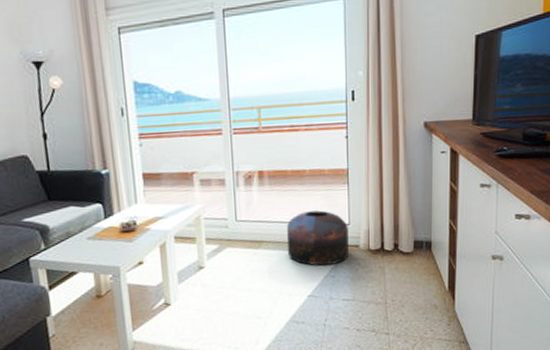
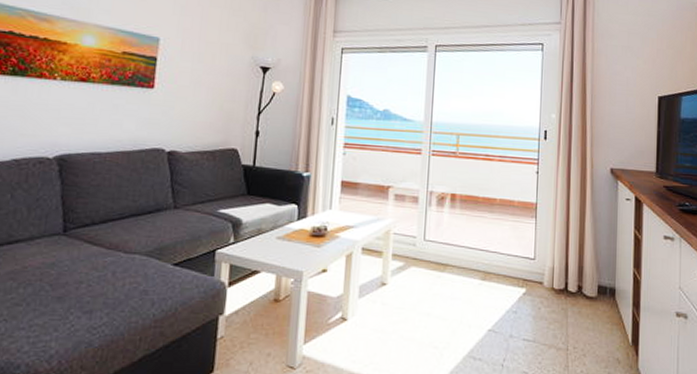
pouf: present [287,210,349,266] -> none [472,240,534,299]

